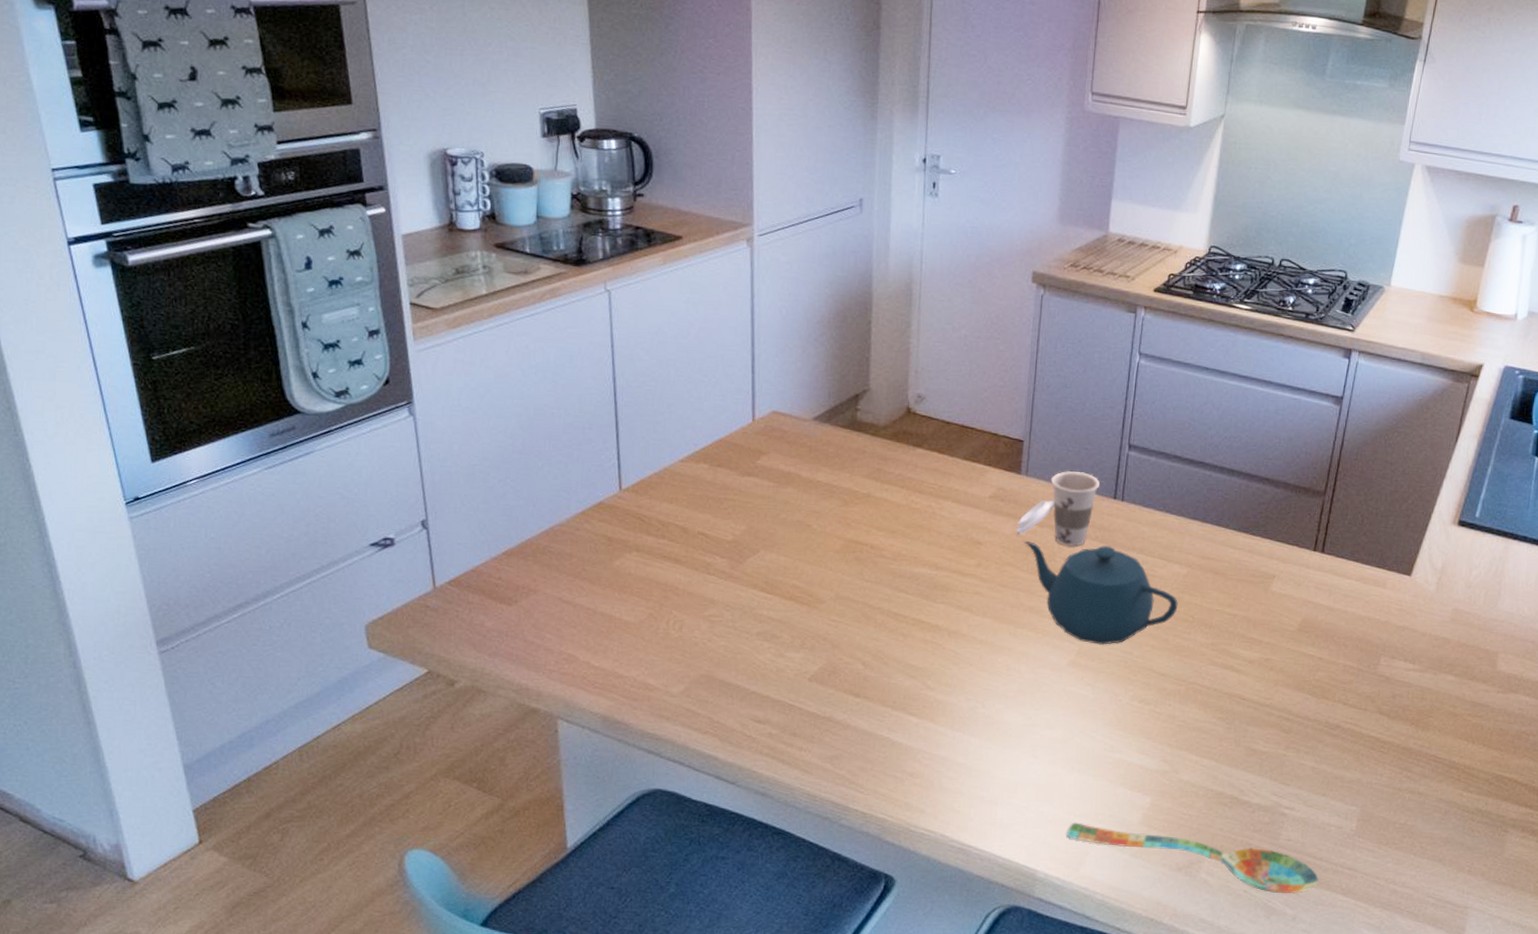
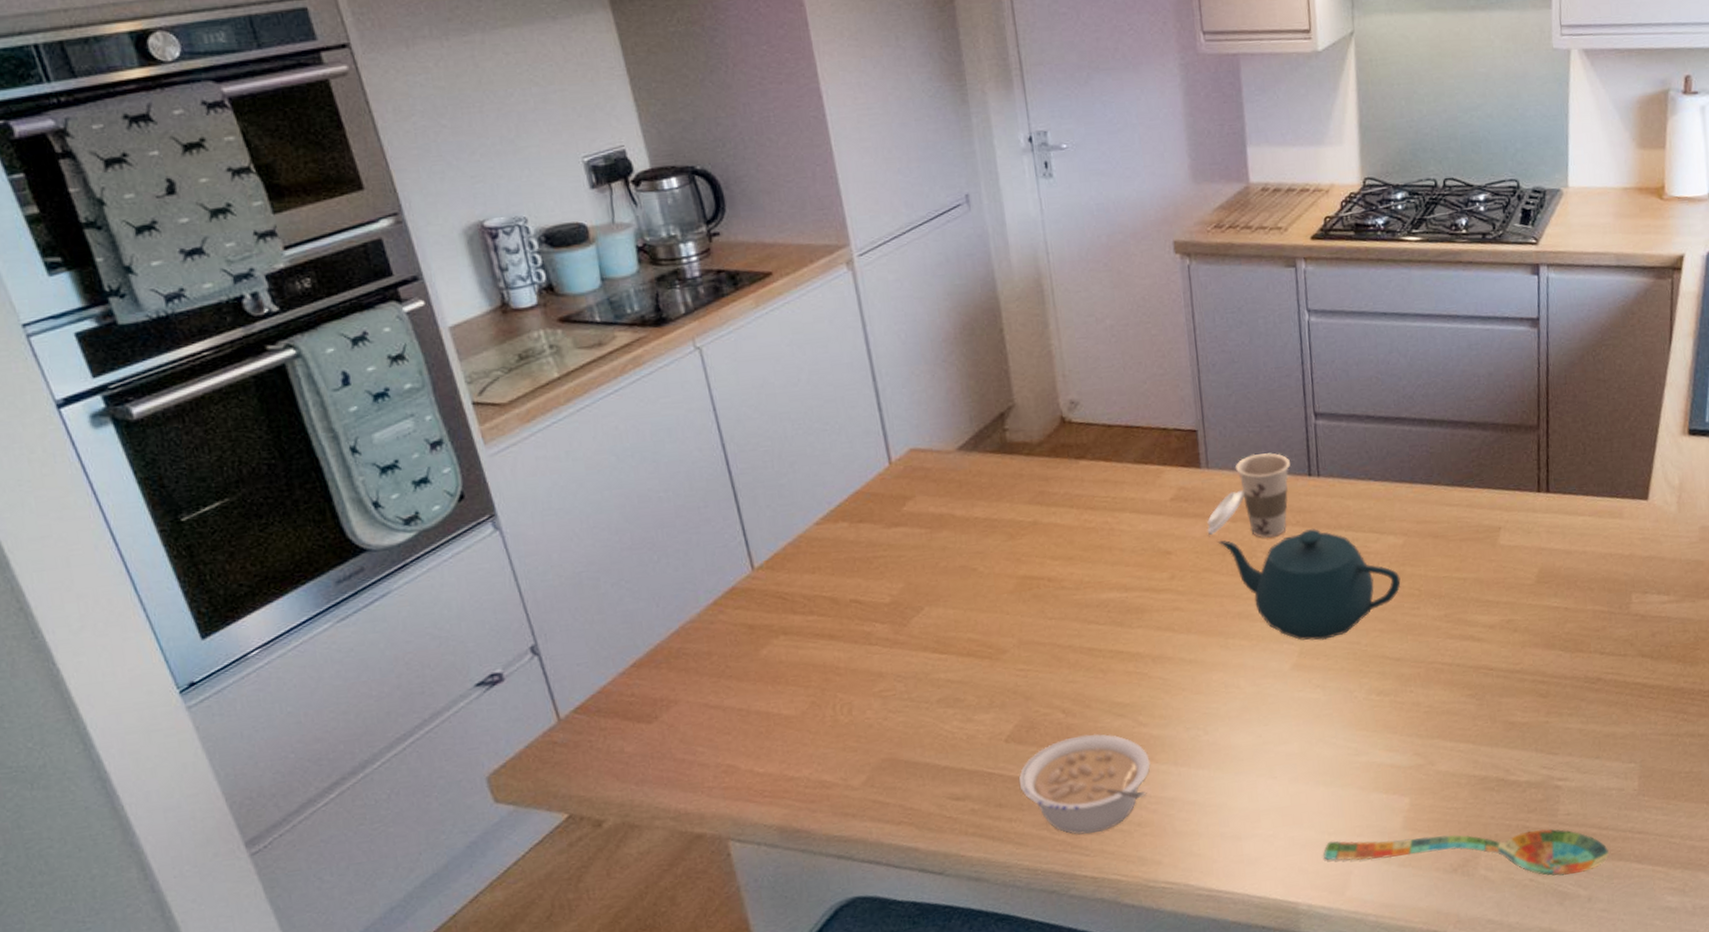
legume: none [814,687,931,775] -> present [1018,733,1150,835]

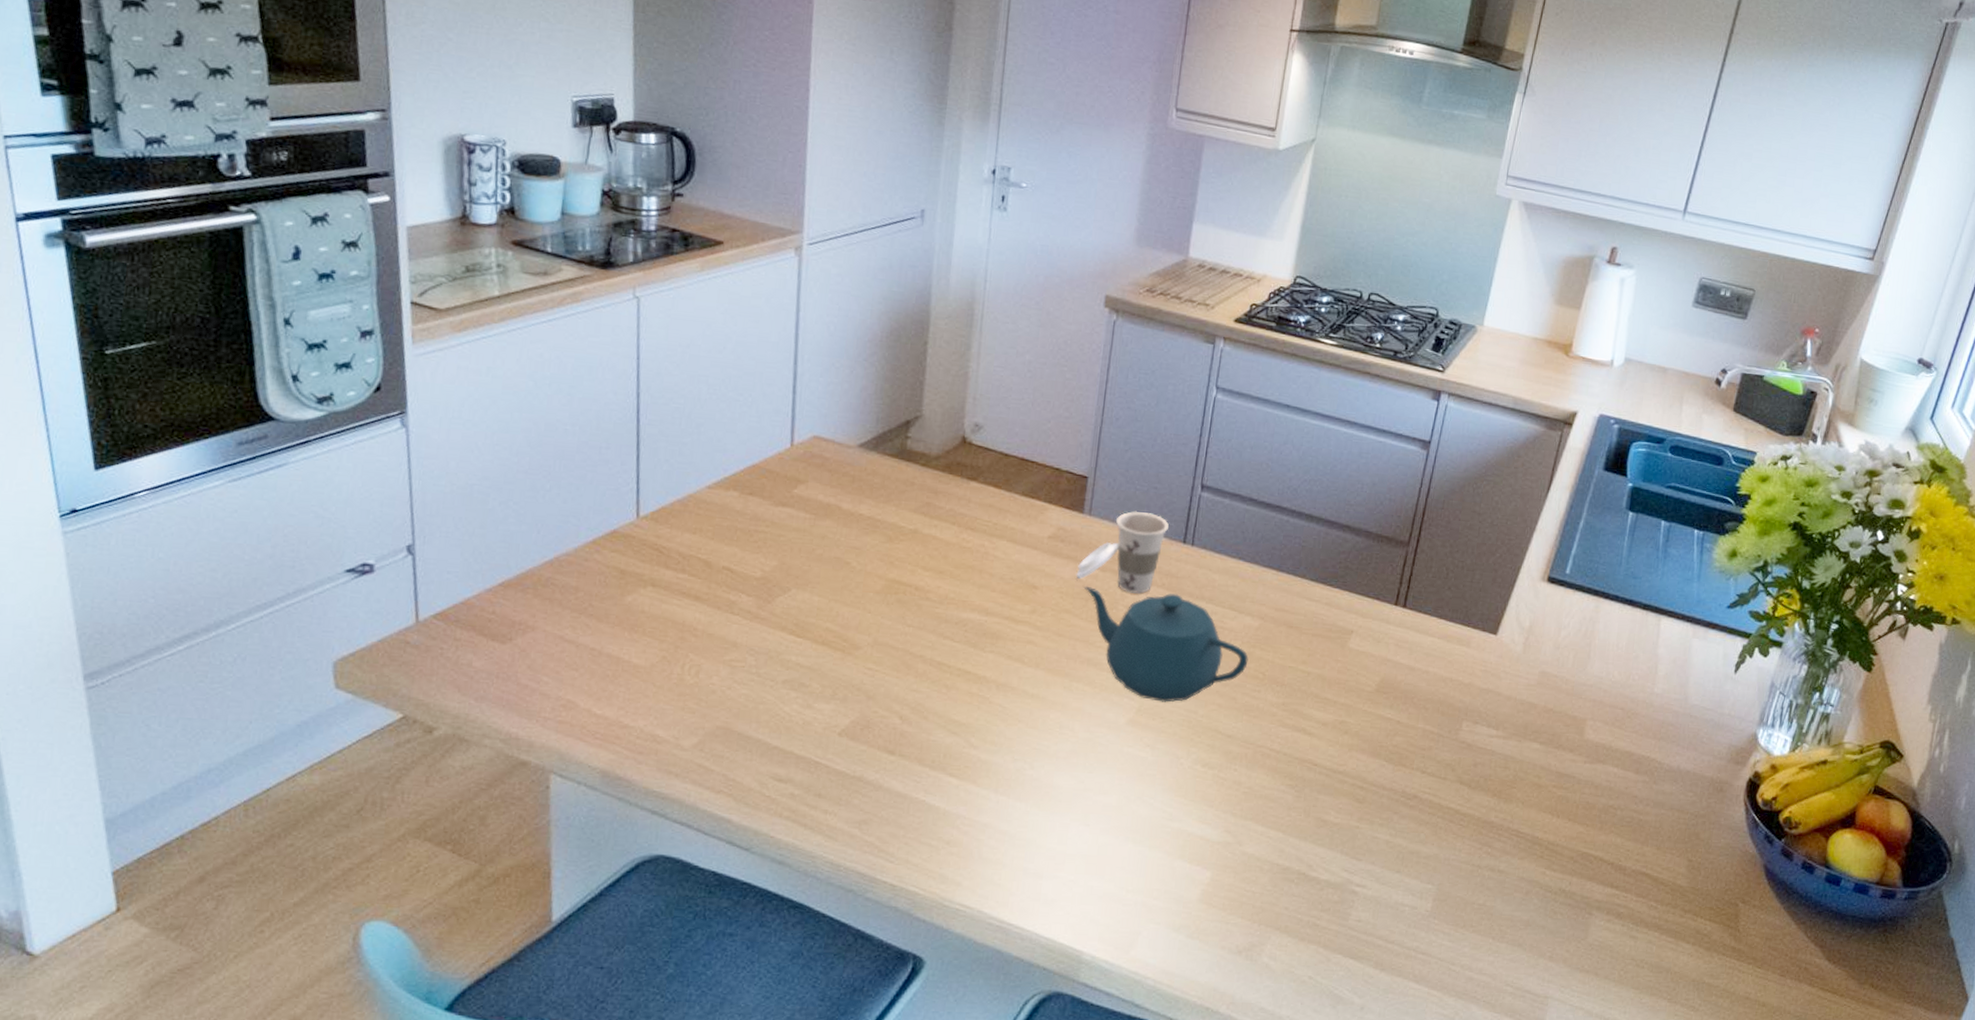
legume: present [1018,733,1150,835] -> none [842,744,973,843]
spoon: present [1323,829,1609,877] -> none [1117,898,1390,980]

